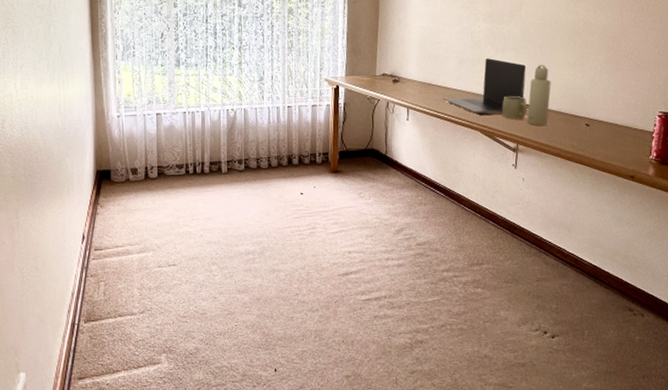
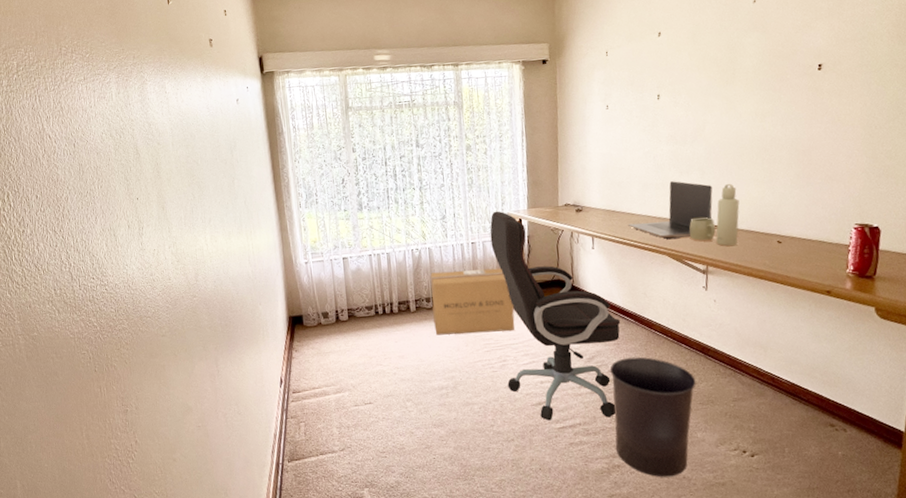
box: none [244,133,326,199] -> present [430,268,515,335]
office chair: none [306,76,431,292] -> present [490,211,621,421]
waste bin: none [417,231,502,355] -> present [609,357,696,477]

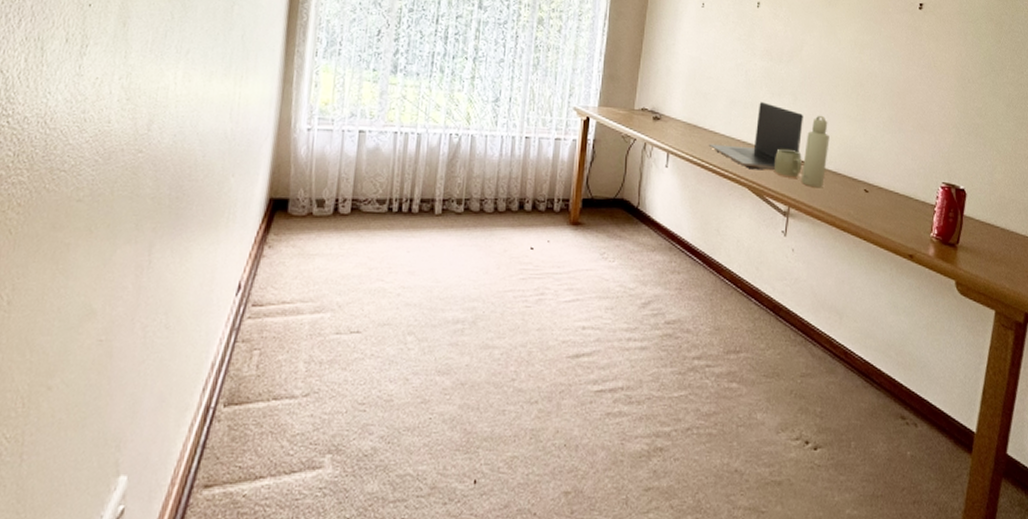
box: present [430,268,515,335] -> none [461,167,564,255]
office chair: present [490,211,621,421] -> none [541,102,687,383]
waste bin: present [609,357,696,477] -> none [660,307,762,469]

